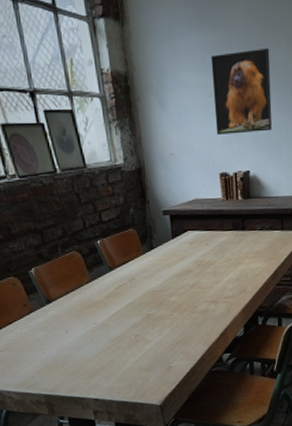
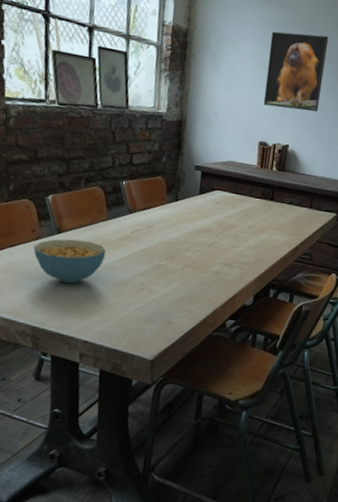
cereal bowl: none [28,305,97,349] -> present [33,238,106,284]

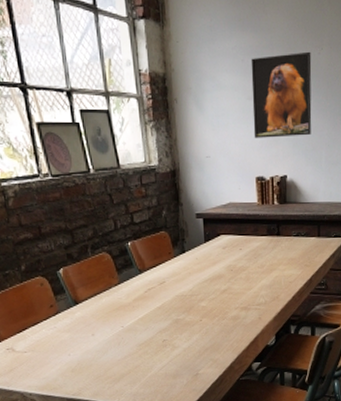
cereal bowl: present [33,238,106,284] -> none [54,307,124,352]

